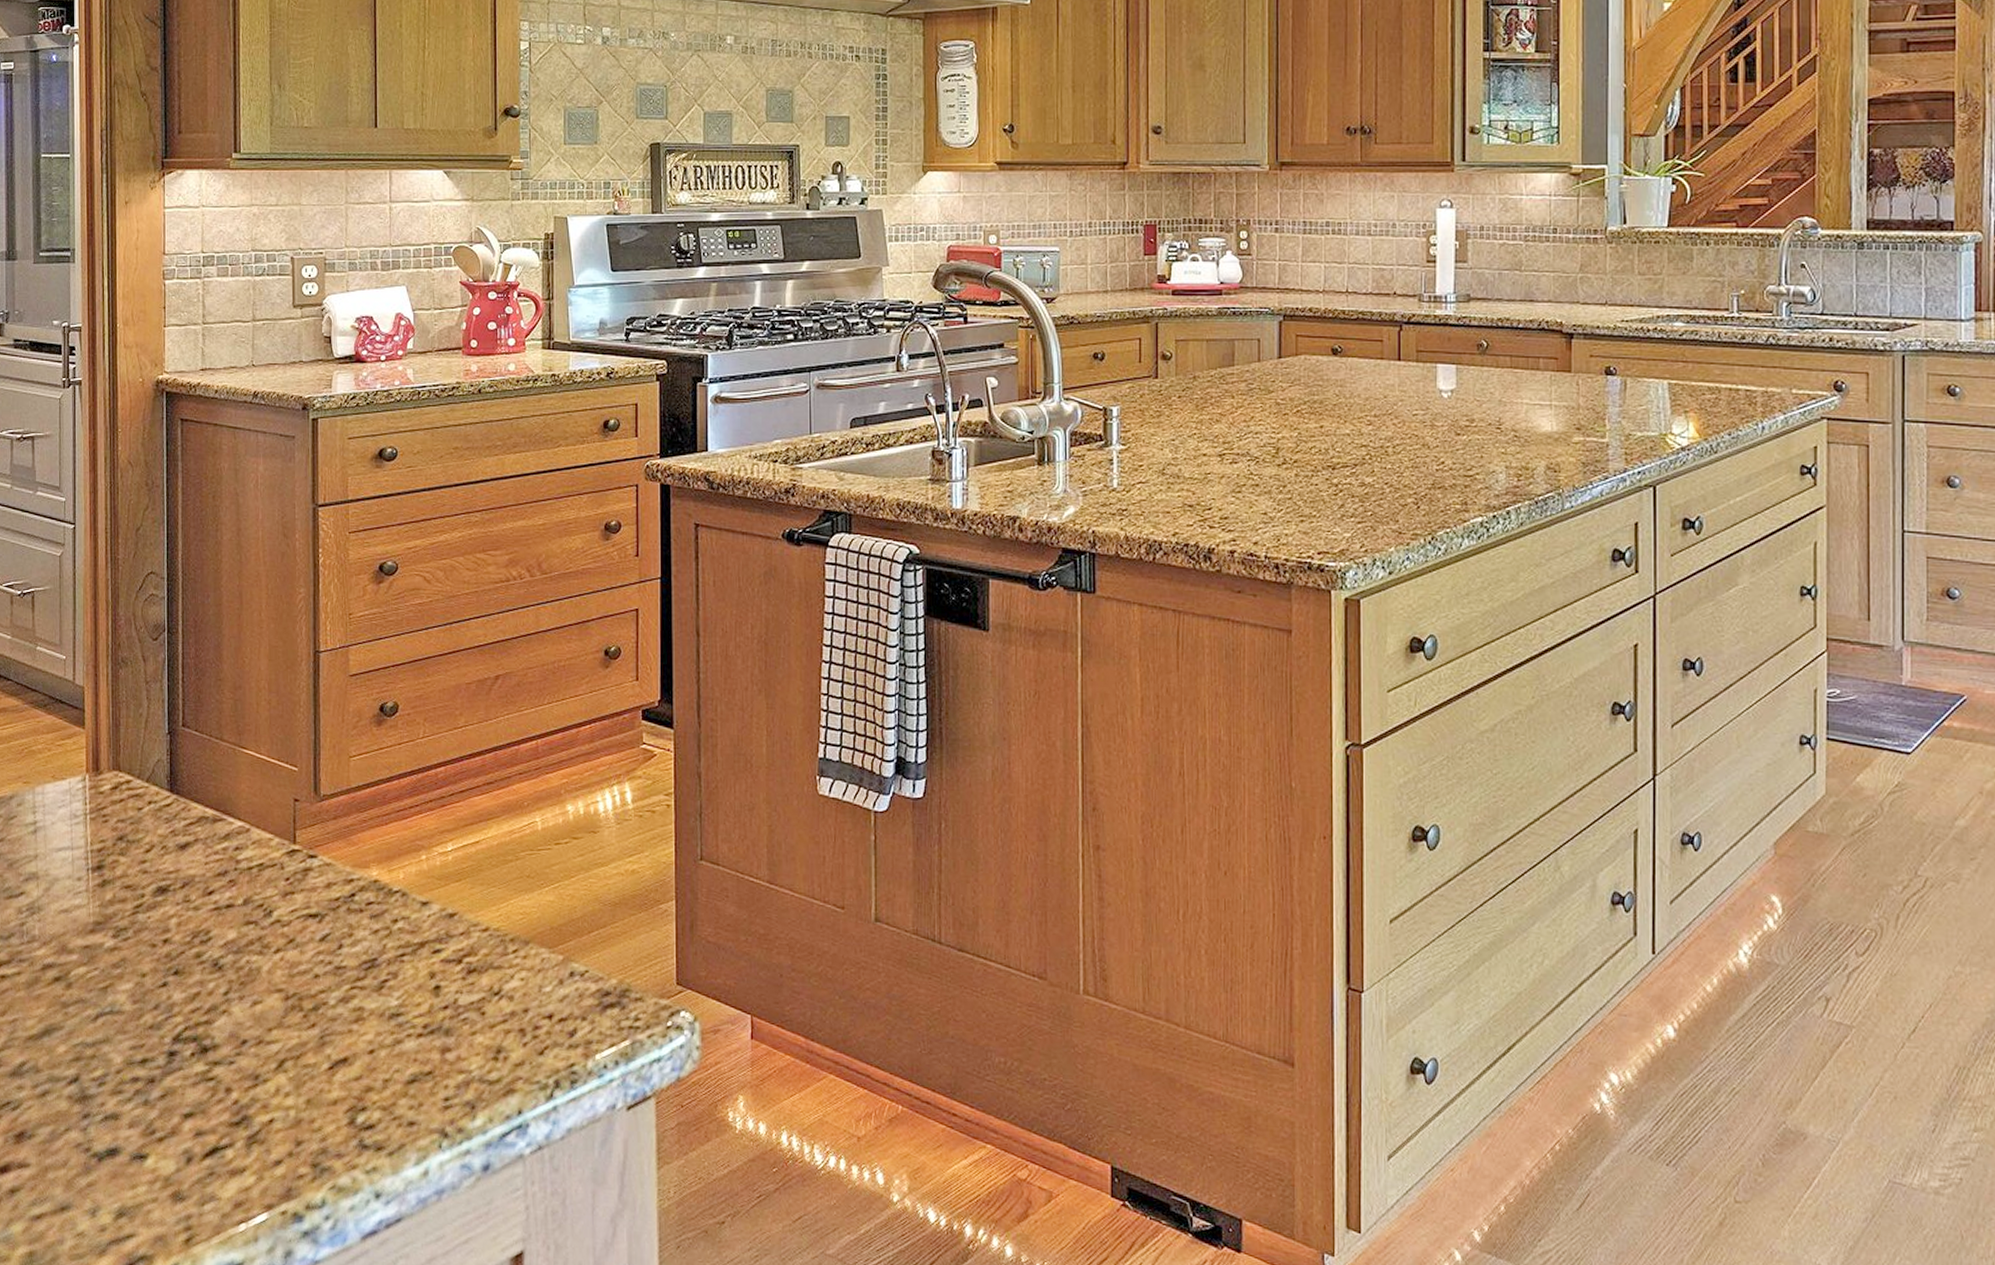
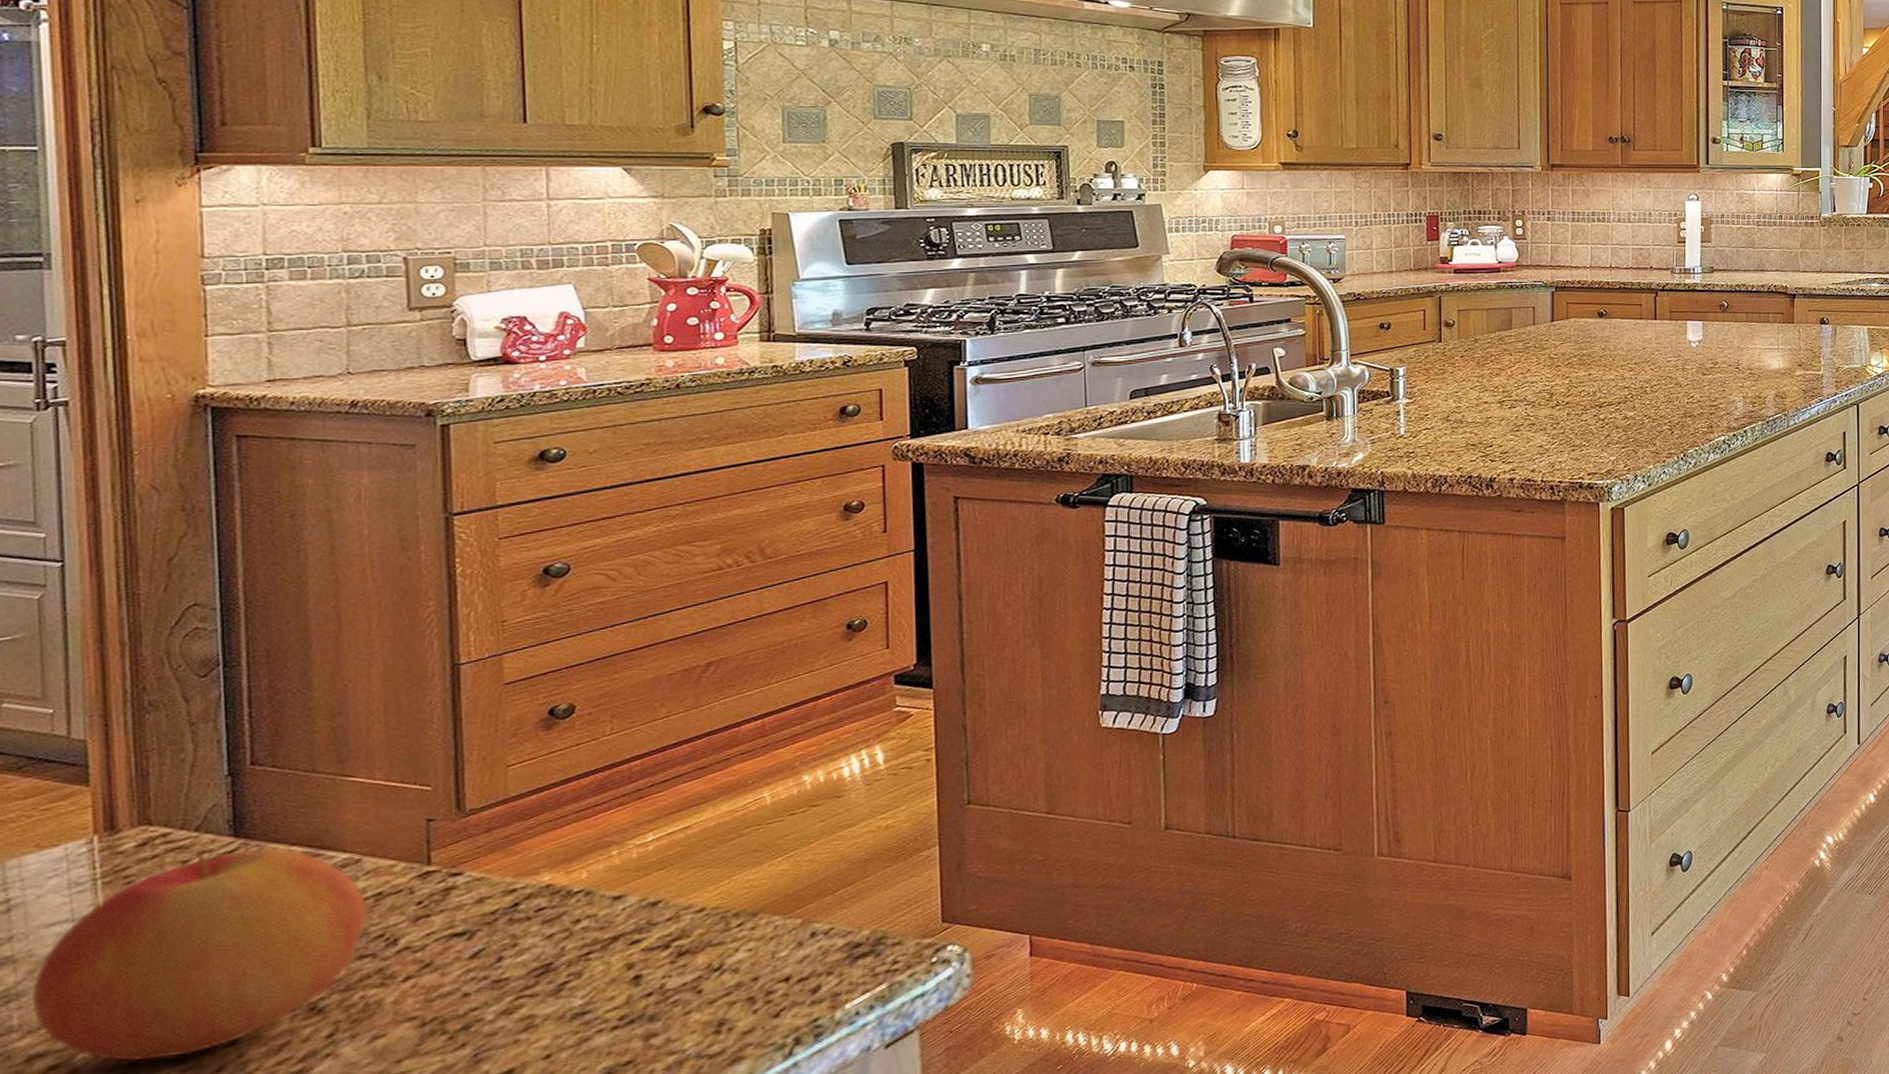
apple: none [47,798,254,989] -> present [32,847,369,1062]

